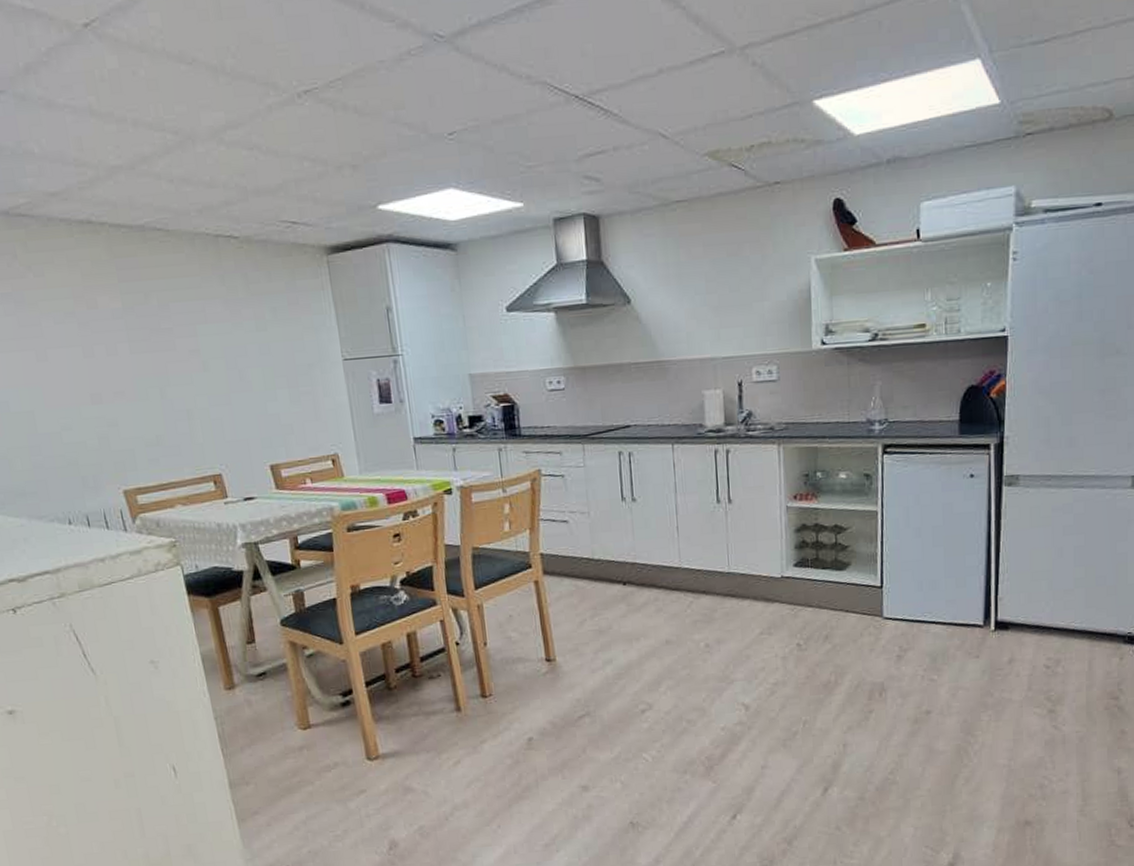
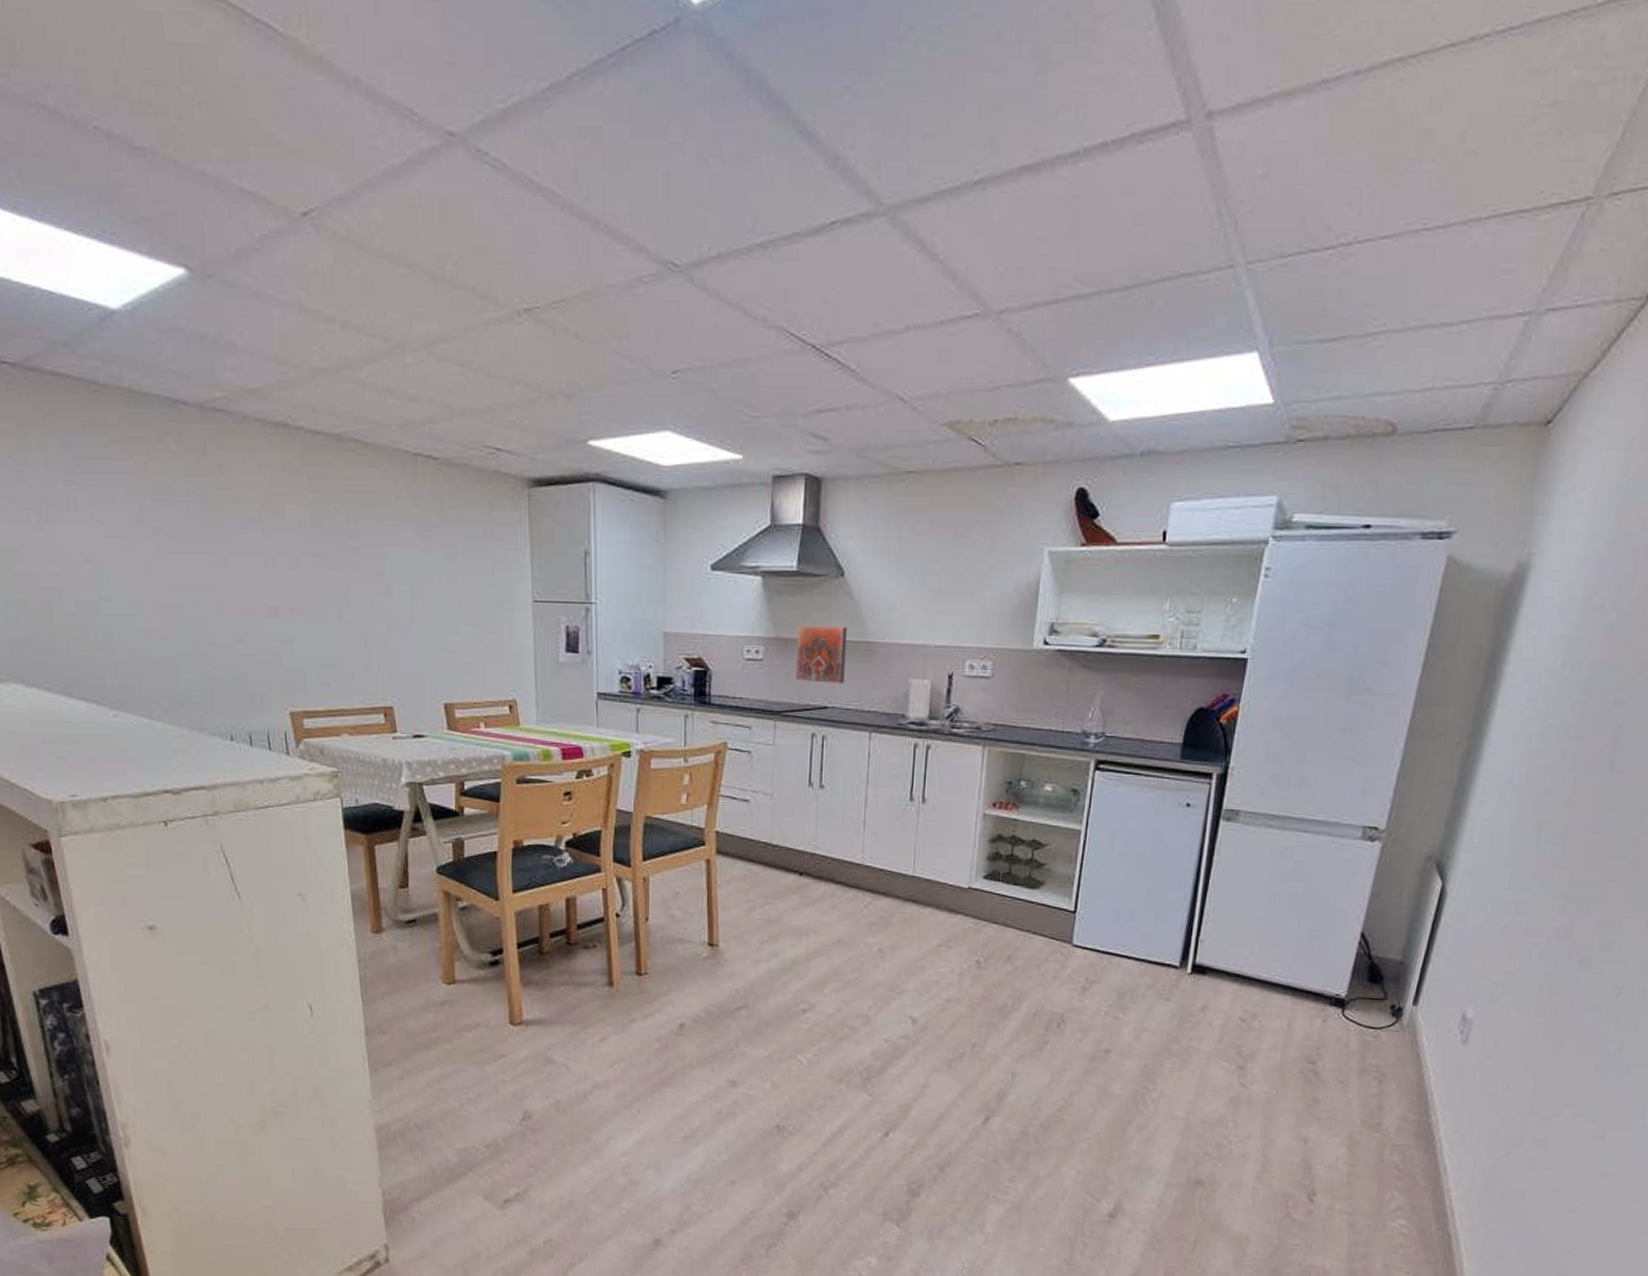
decorative tile: none [593,349,643,405] -> present [796,625,848,684]

